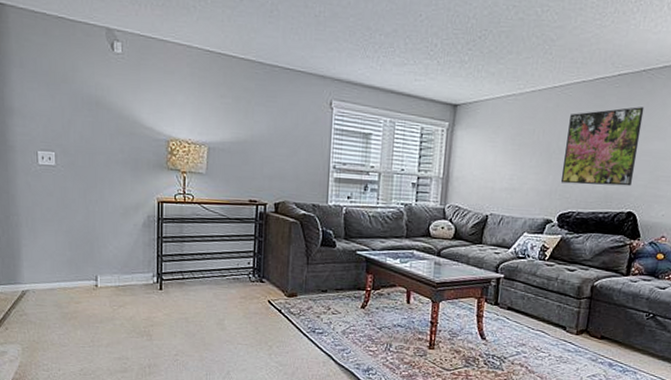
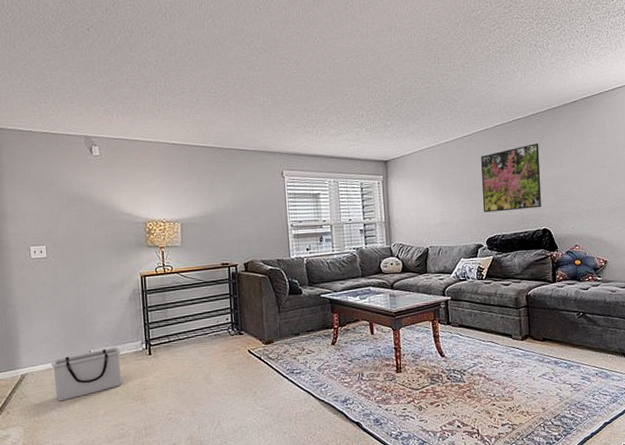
storage bin: none [54,275,130,325] -> present [51,346,122,402]

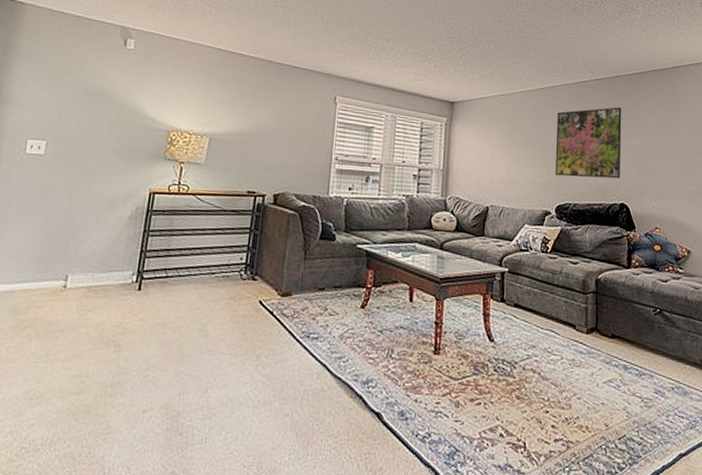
storage bin: present [51,346,122,402] -> none [11,274,106,335]

